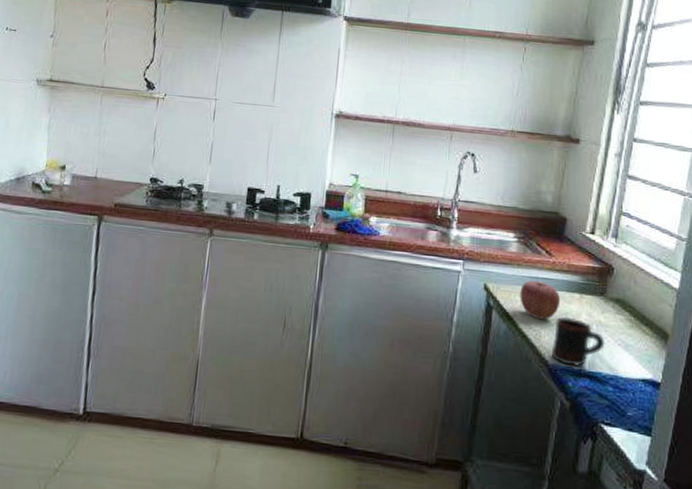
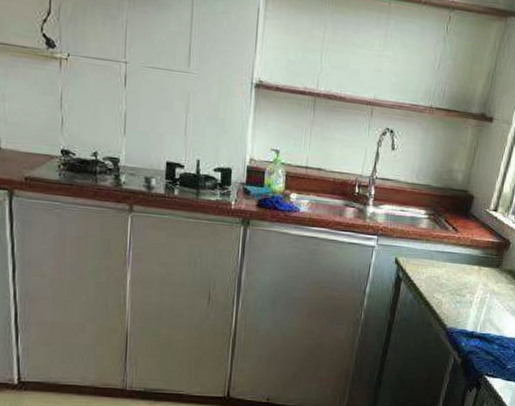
apple: present [520,280,561,320] -> none [426,254,462,290]
mug: present [551,316,605,366] -> none [449,286,496,329]

